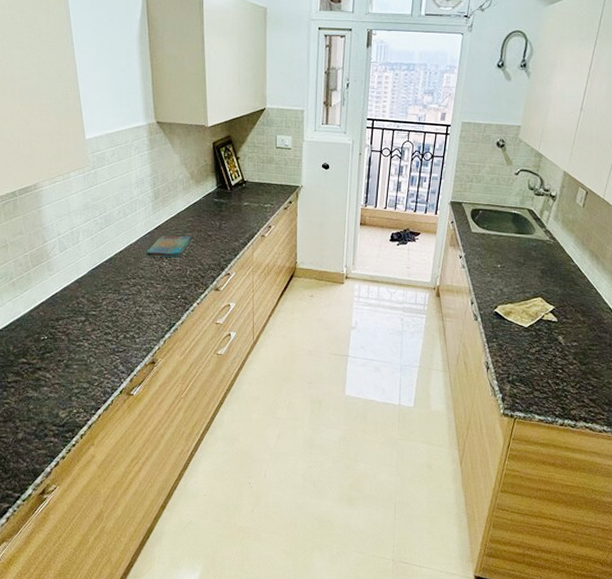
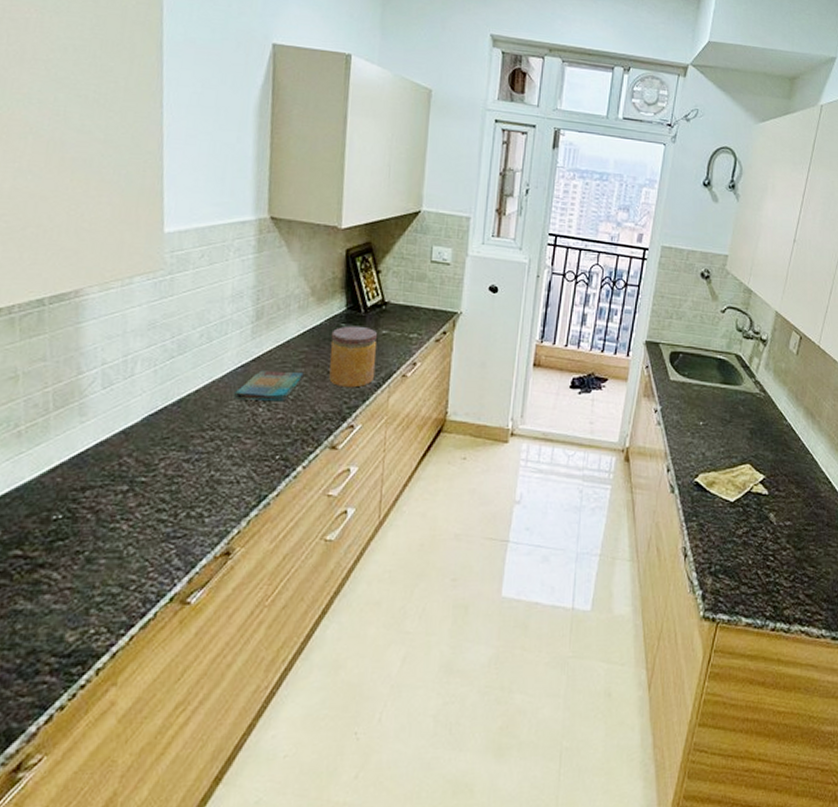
jar: none [208,200,242,246] -> present [329,326,378,388]

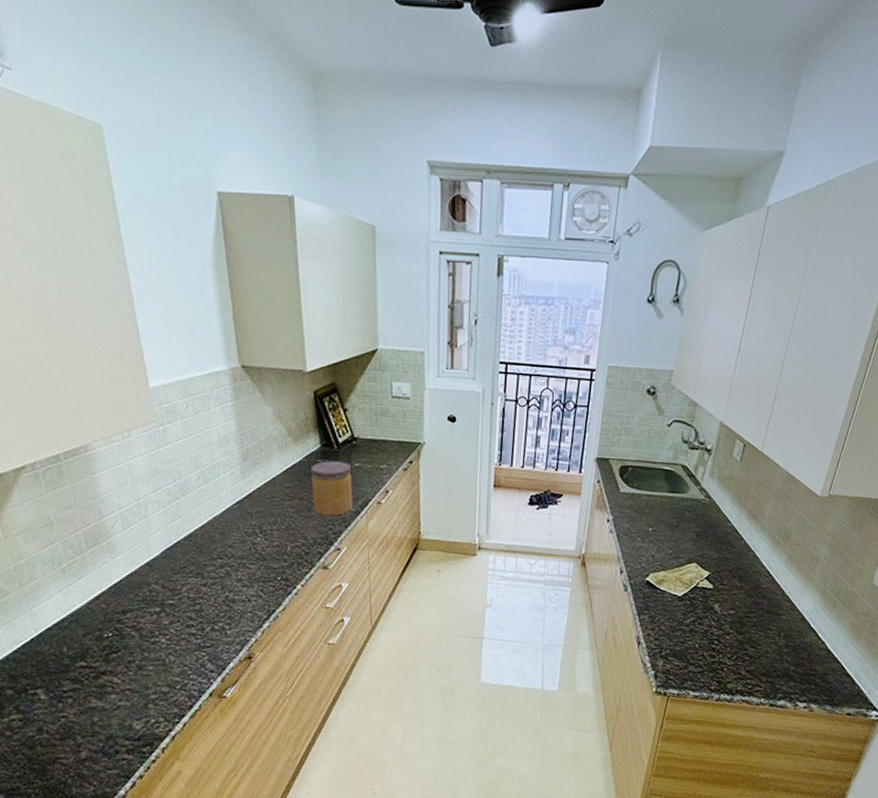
dish towel: present [234,370,304,402] -> none [234,505,291,532]

